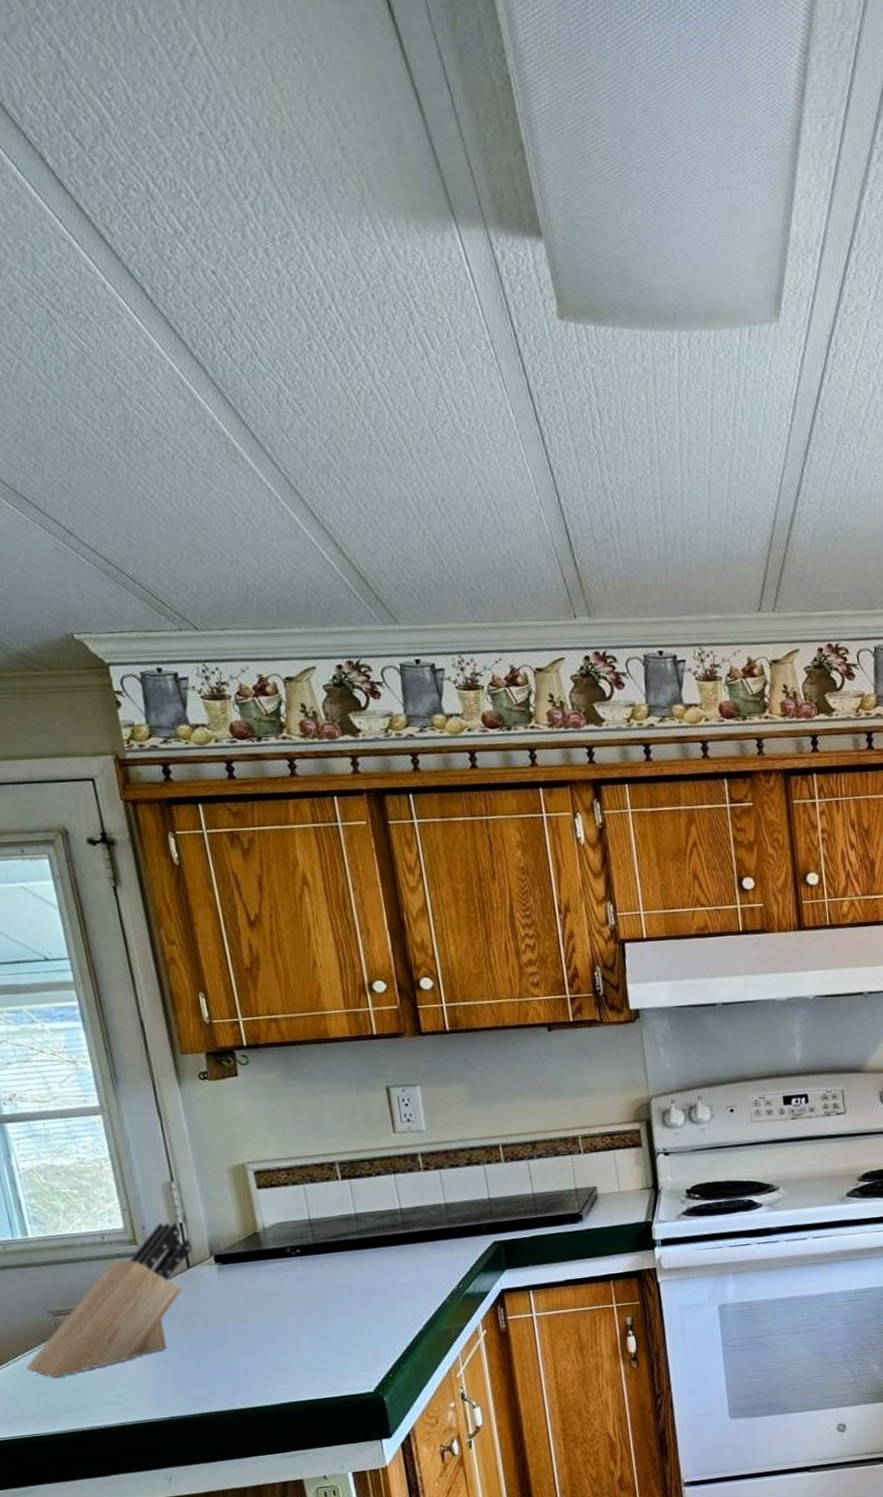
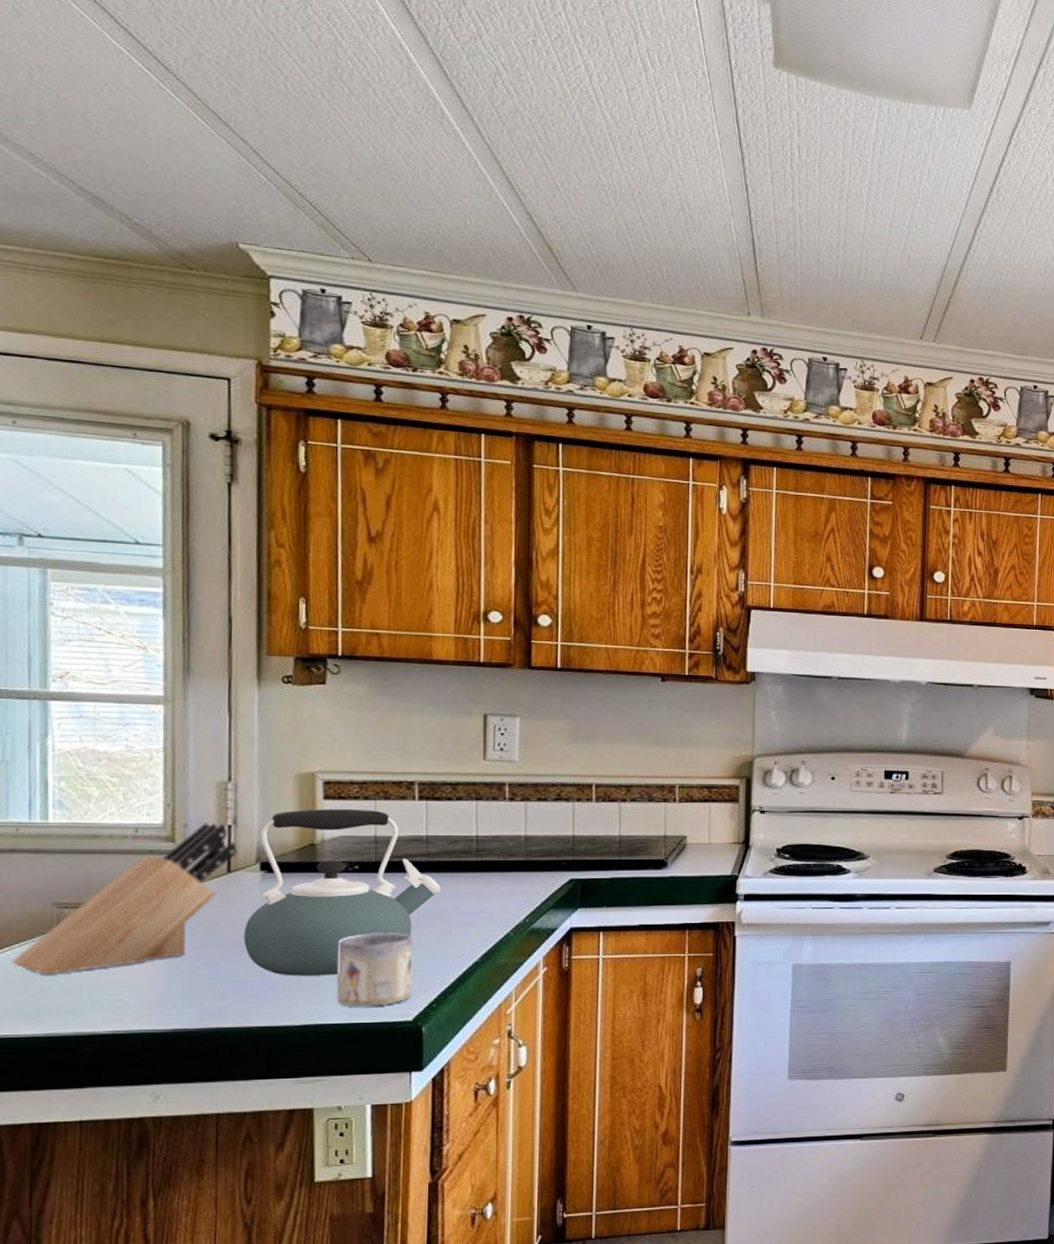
kettle: none [209,1194,378,1360] -> present [243,808,441,976]
mug: none [295,1310,369,1383] -> present [336,933,414,1007]

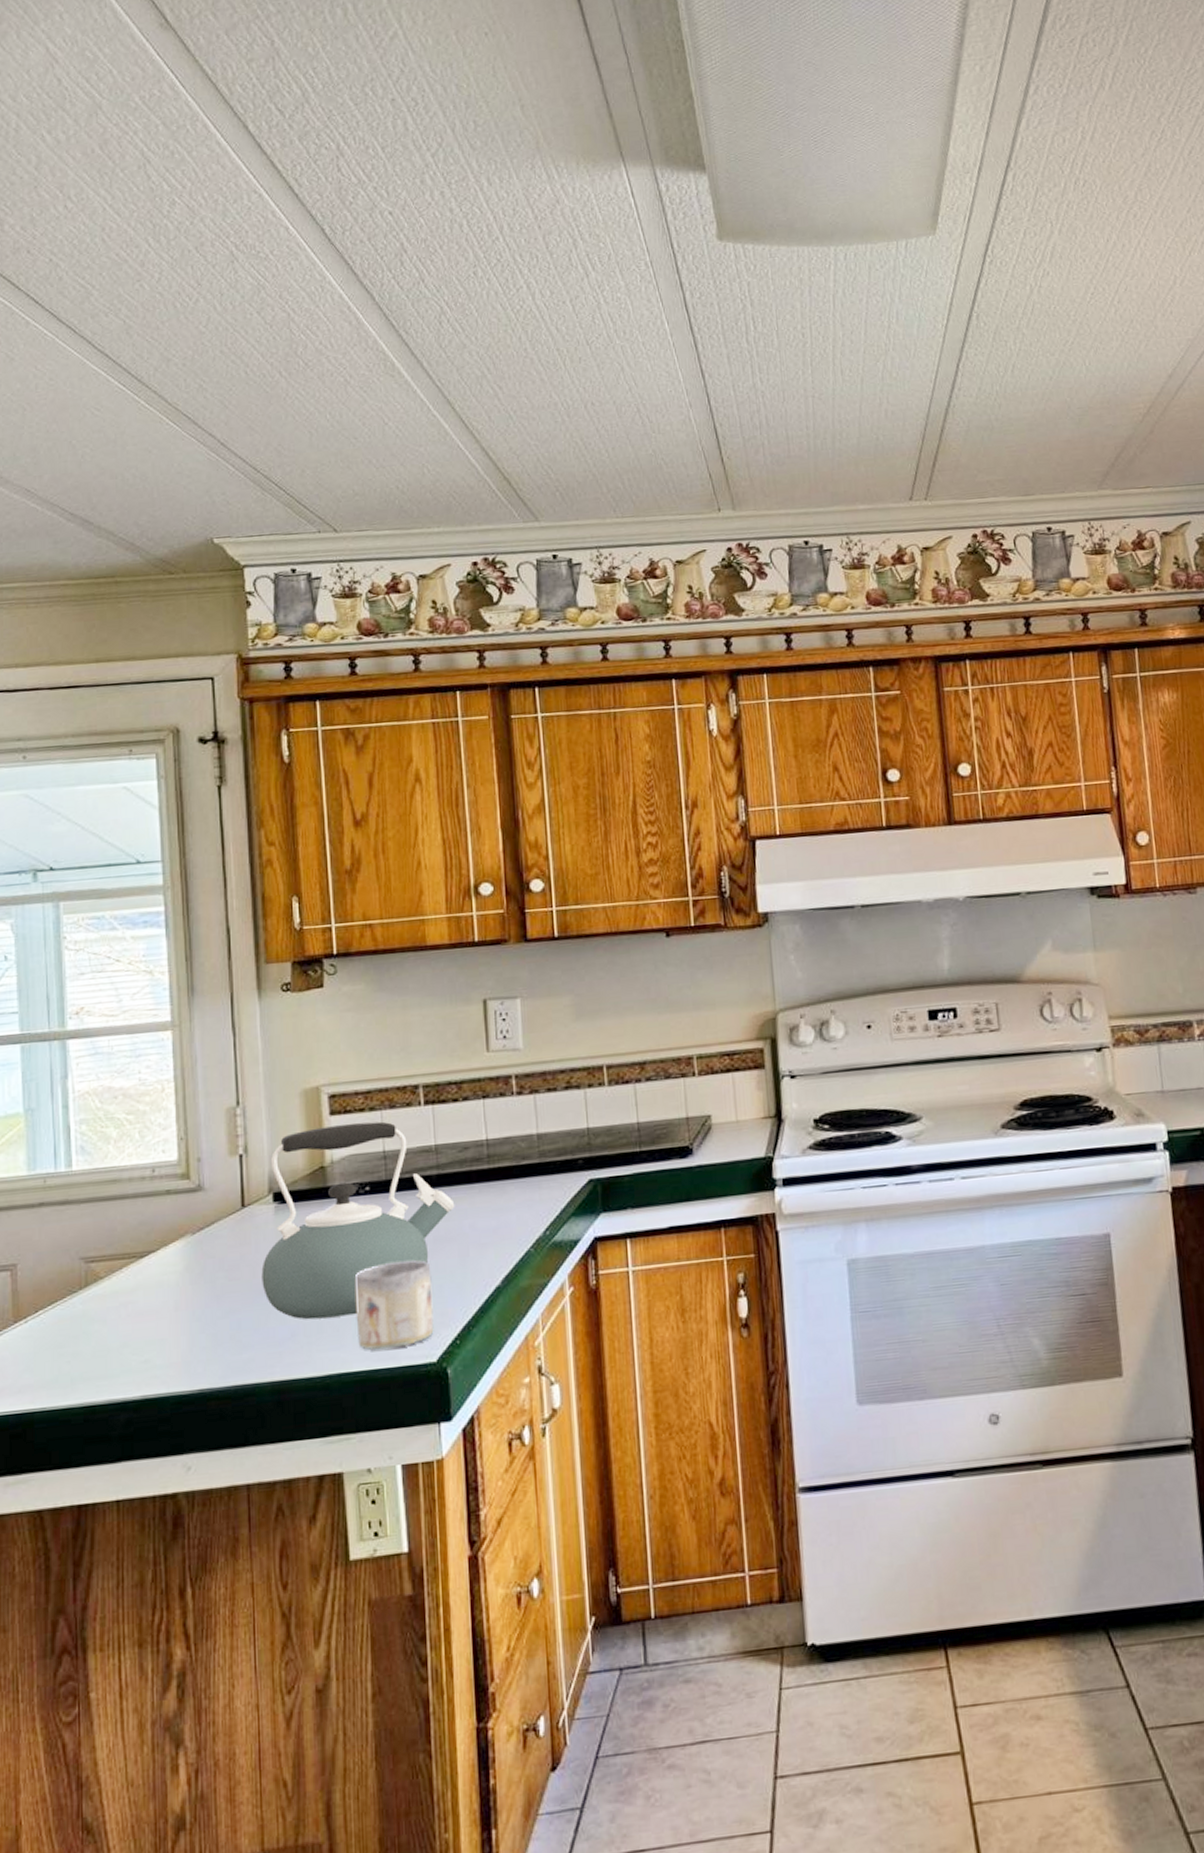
knife block: present [11,823,237,975] -> none [45,1153,250,1338]

